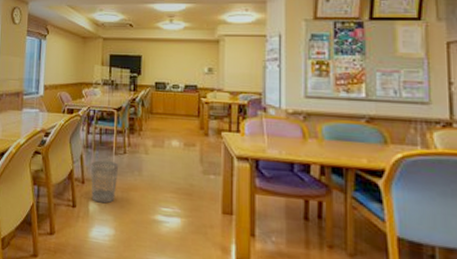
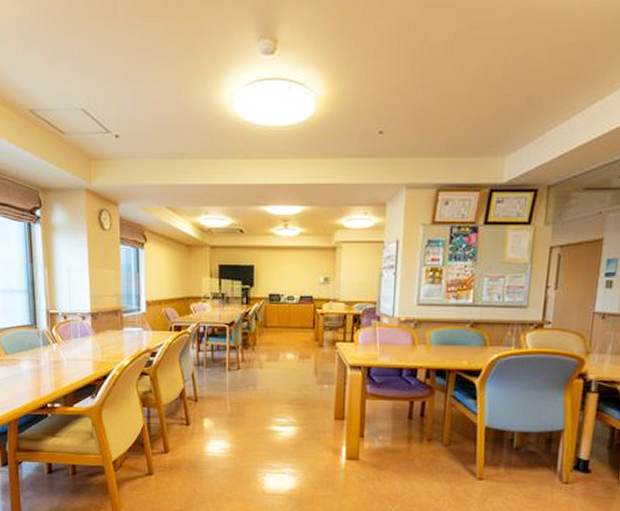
wastebasket: present [90,160,118,204] -> none [203,377,232,419]

